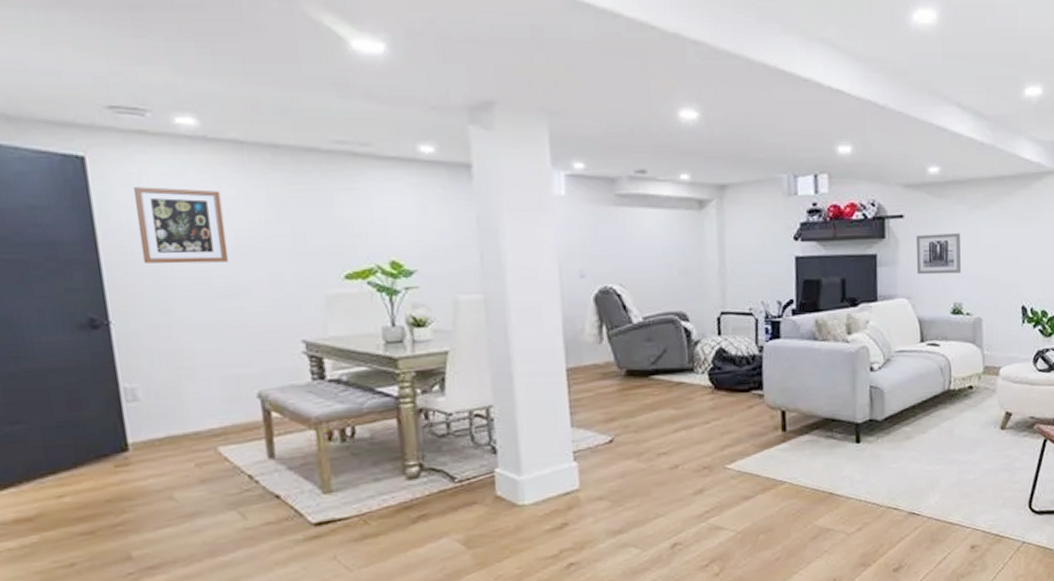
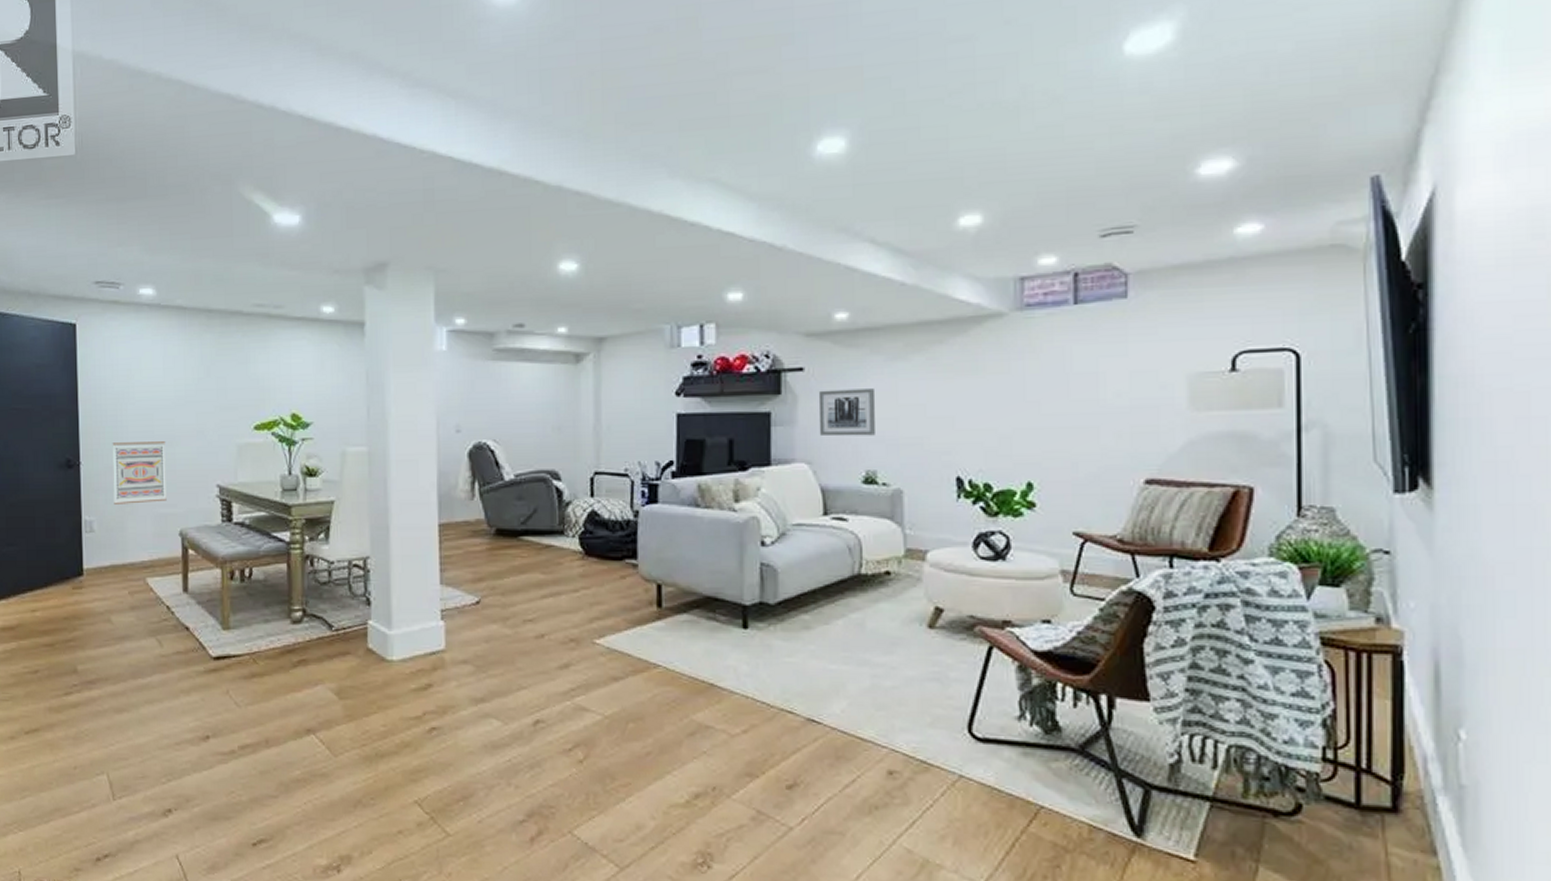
wall art: present [134,187,229,264] -> none [106,348,168,414]
wall art: none [154,294,237,368] -> present [112,441,167,504]

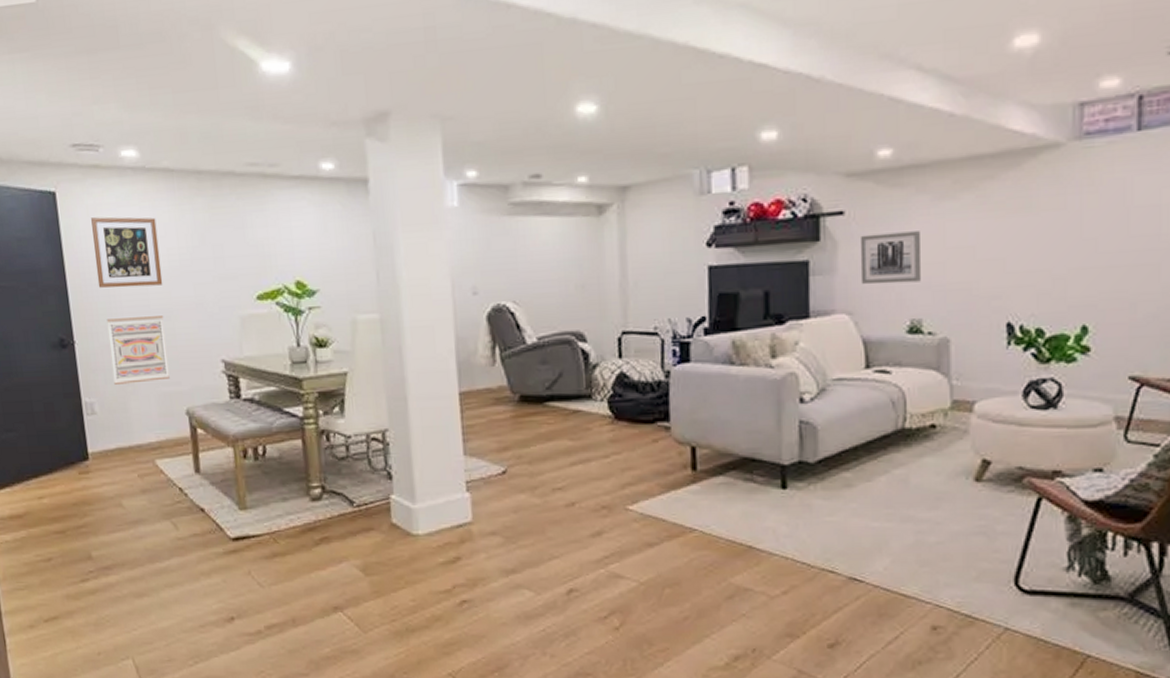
wall art: none [106,348,168,414] -> present [91,217,163,288]

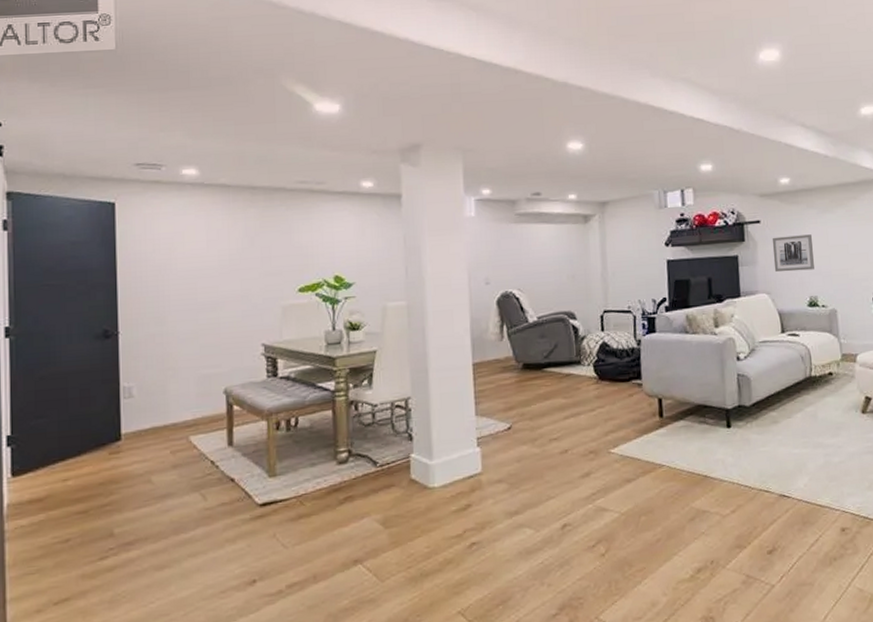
wall art: present [91,217,163,288] -> none [147,224,212,284]
wall art: present [106,316,170,384] -> none [153,307,211,369]

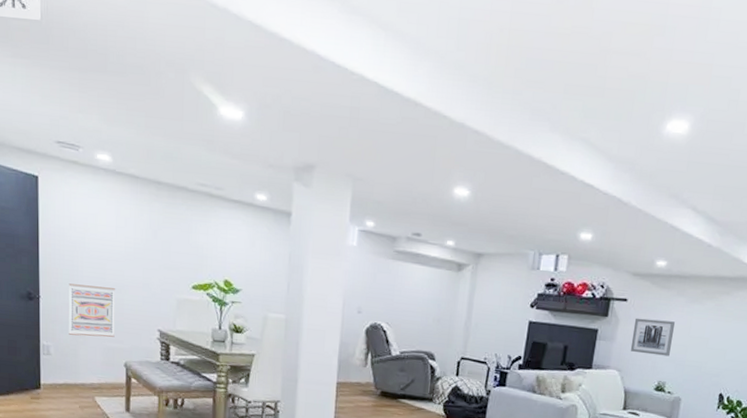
wall art: none [153,307,211,369] -> present [68,283,116,337]

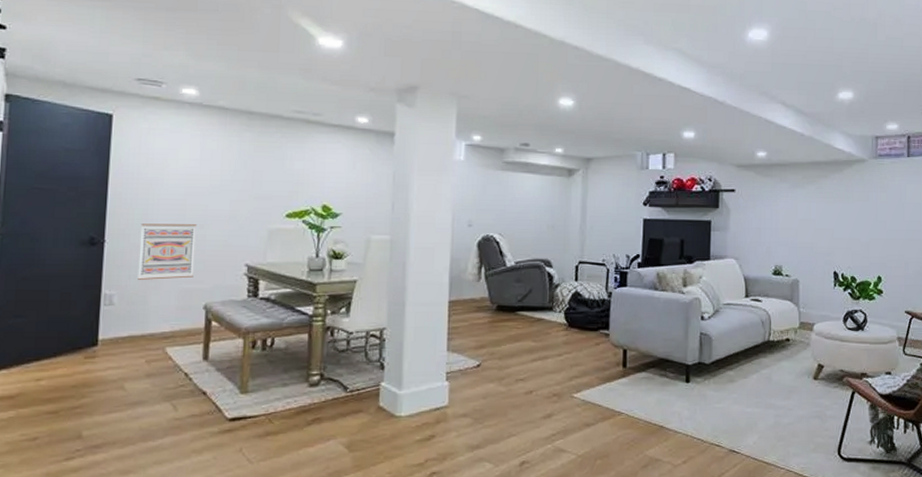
wall art: present [630,318,675,357] -> none [744,206,782,241]

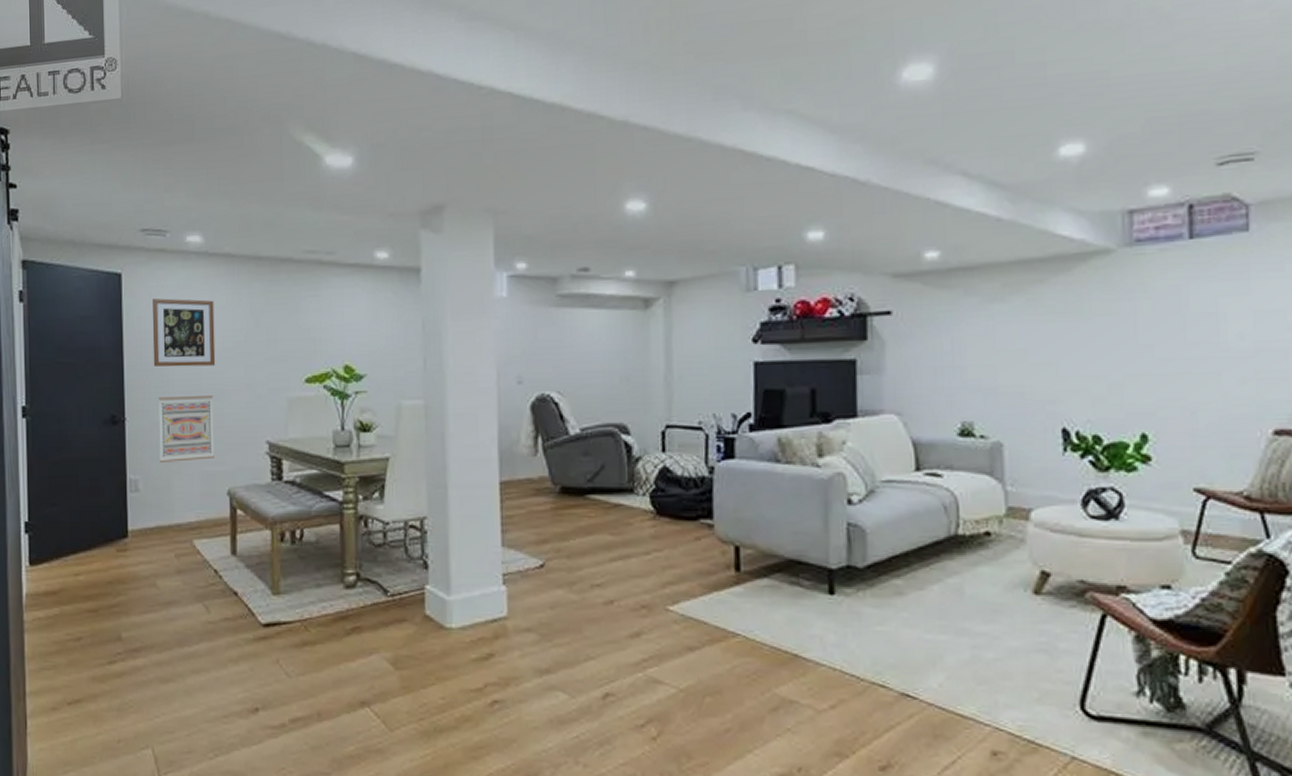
wall art: none [138,139,205,199] -> present [152,298,216,367]

